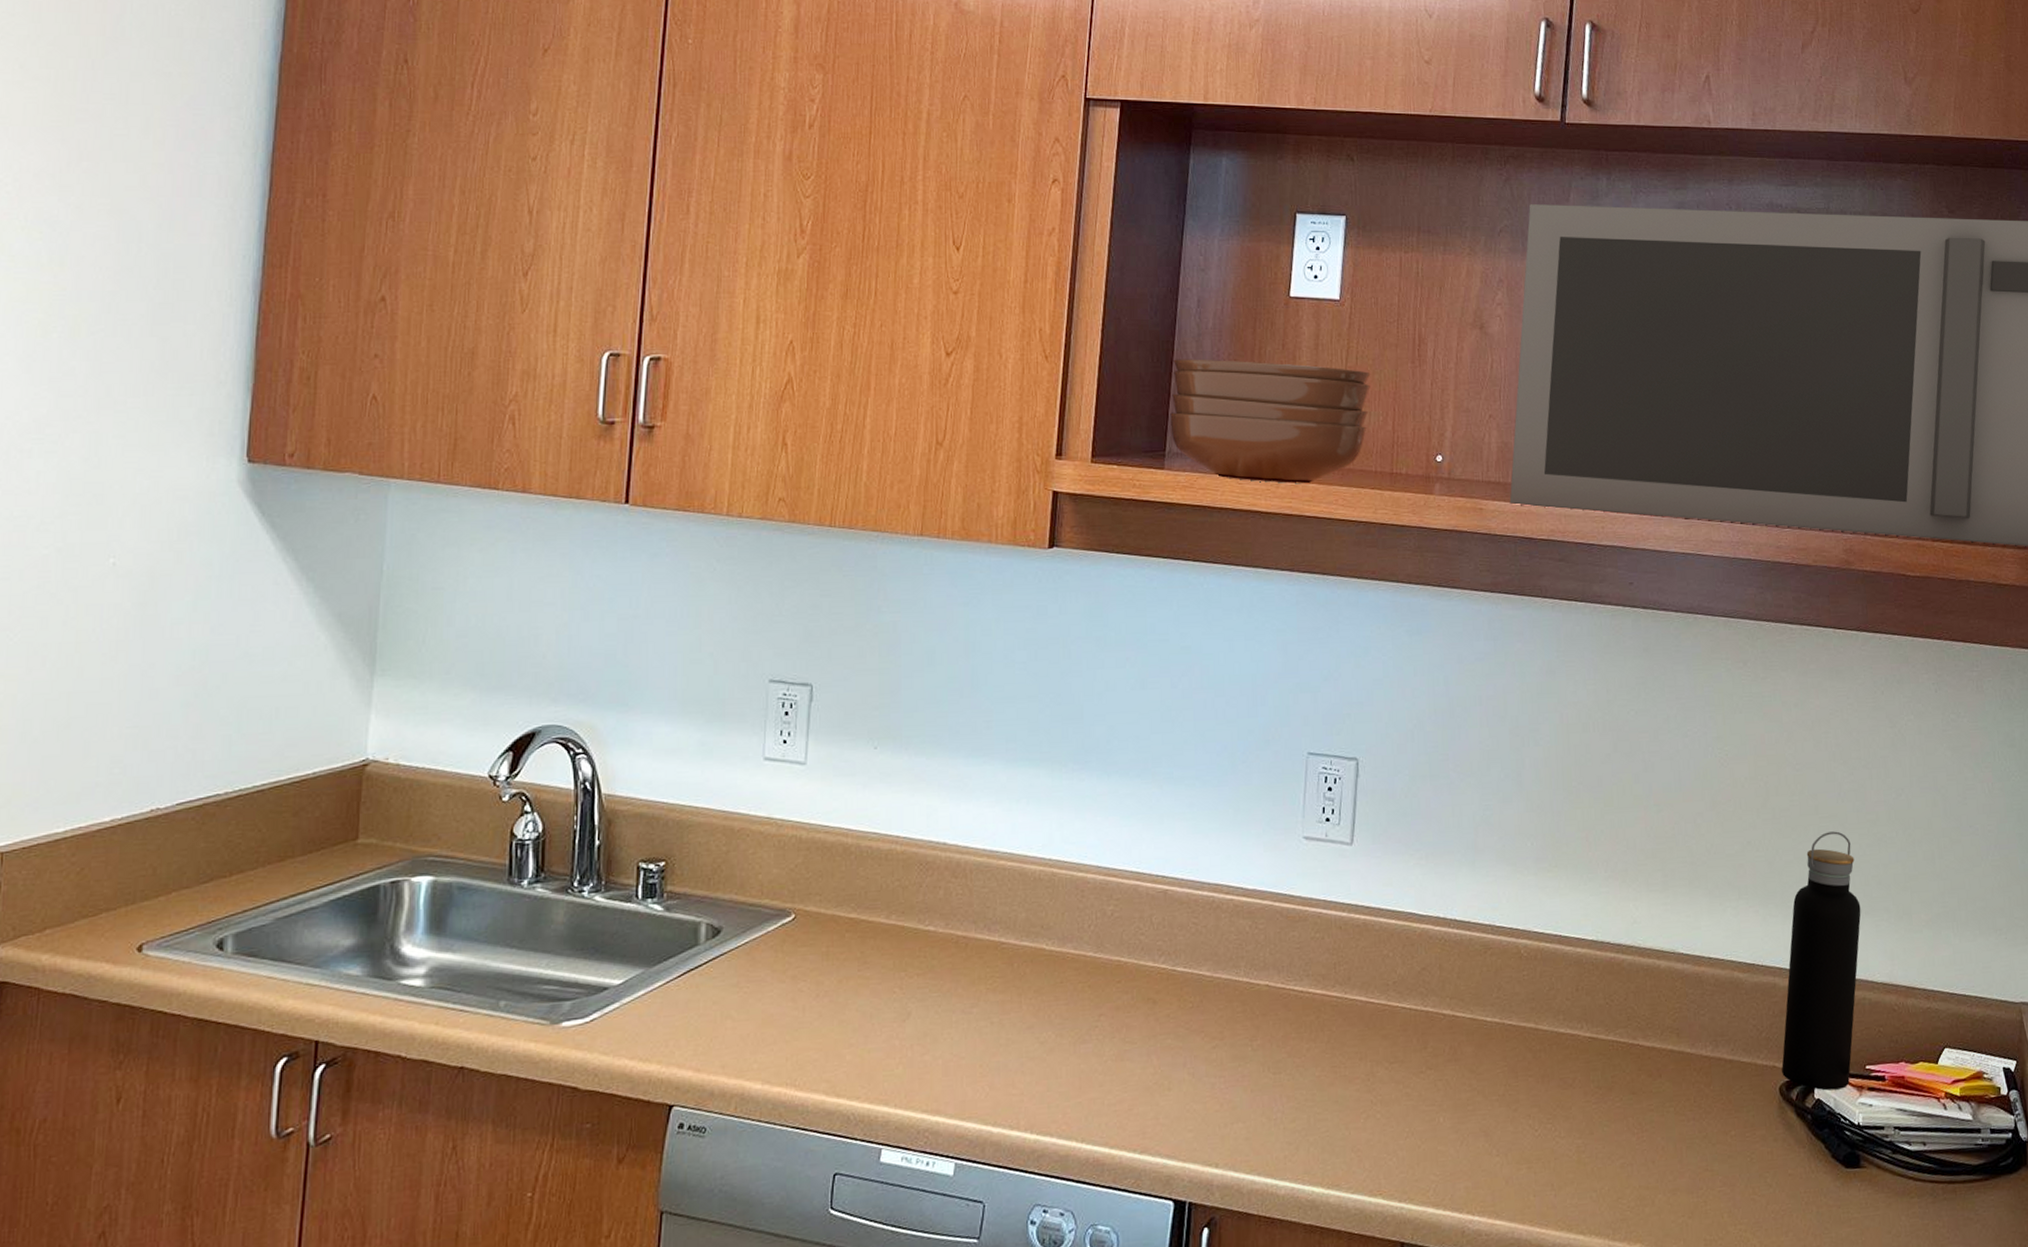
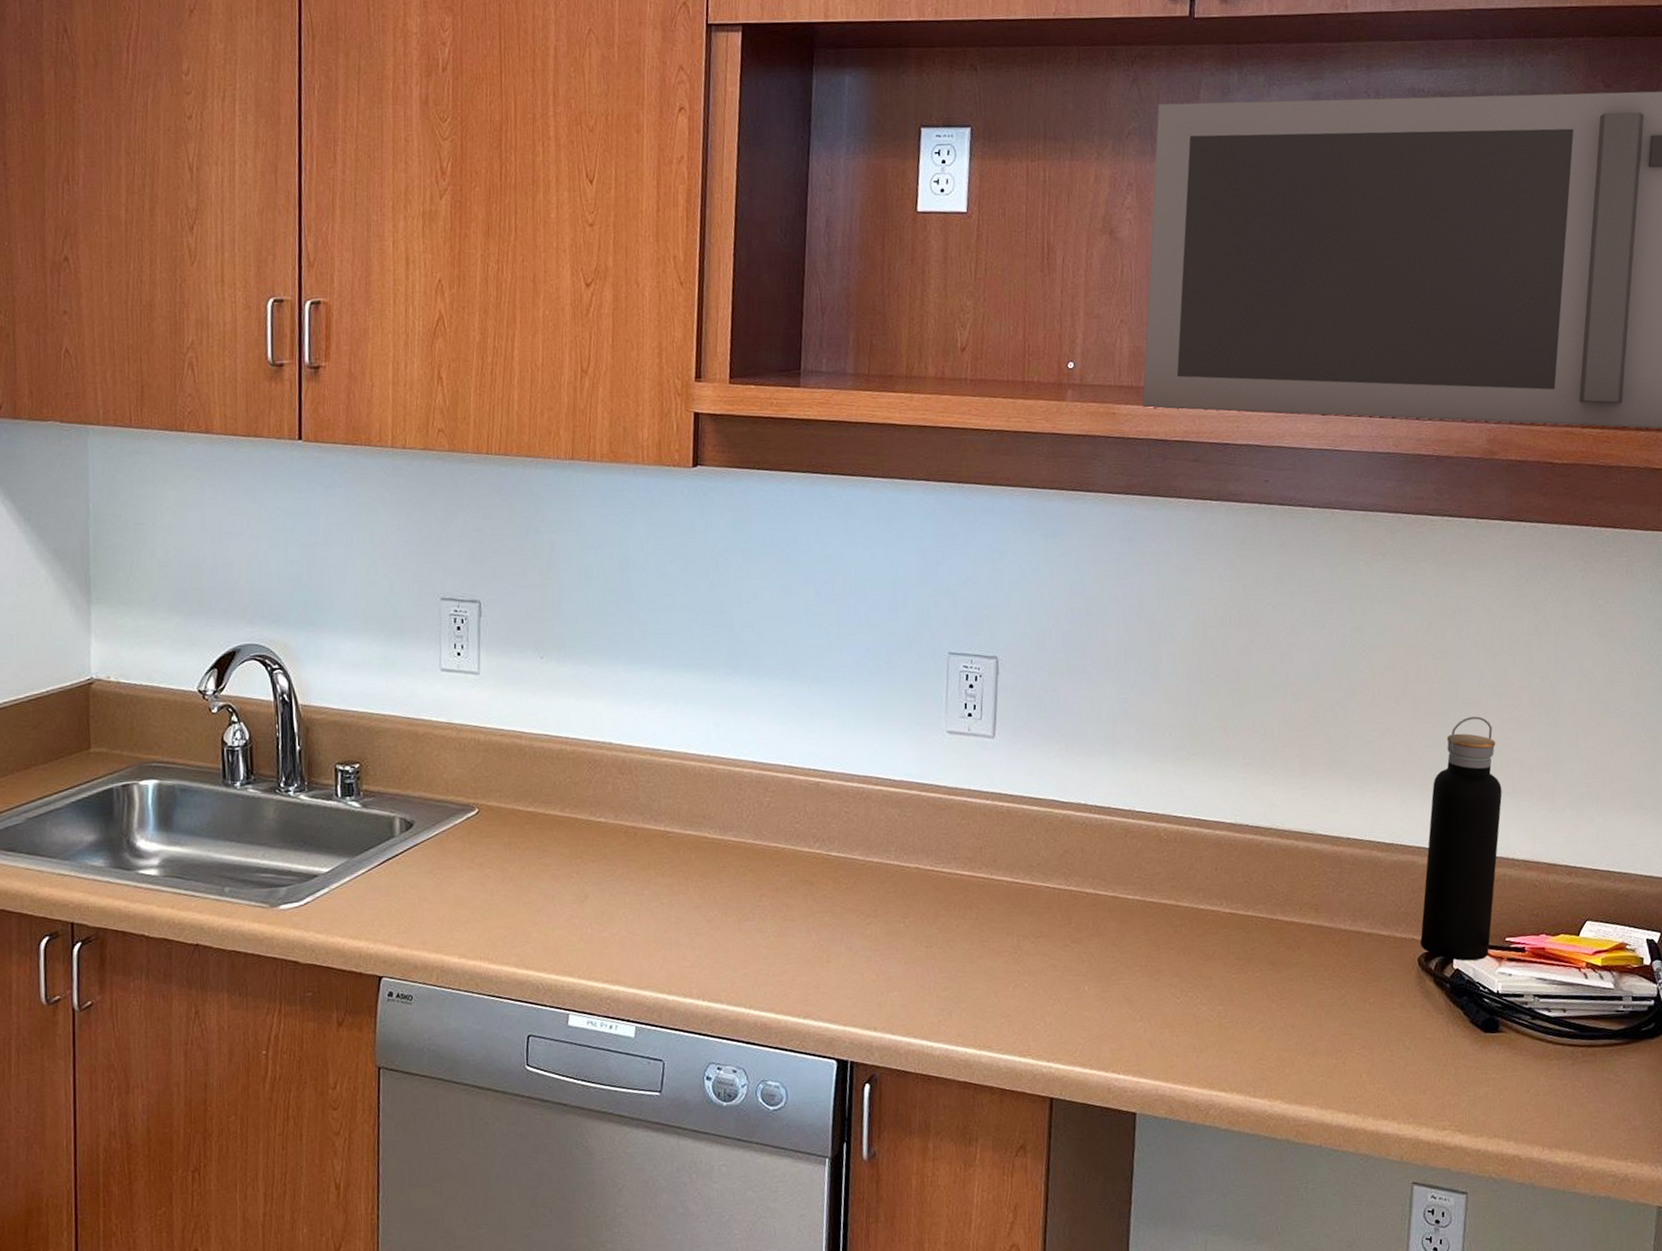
bowl: present [1170,359,1371,484] -> none [803,277,1000,396]

